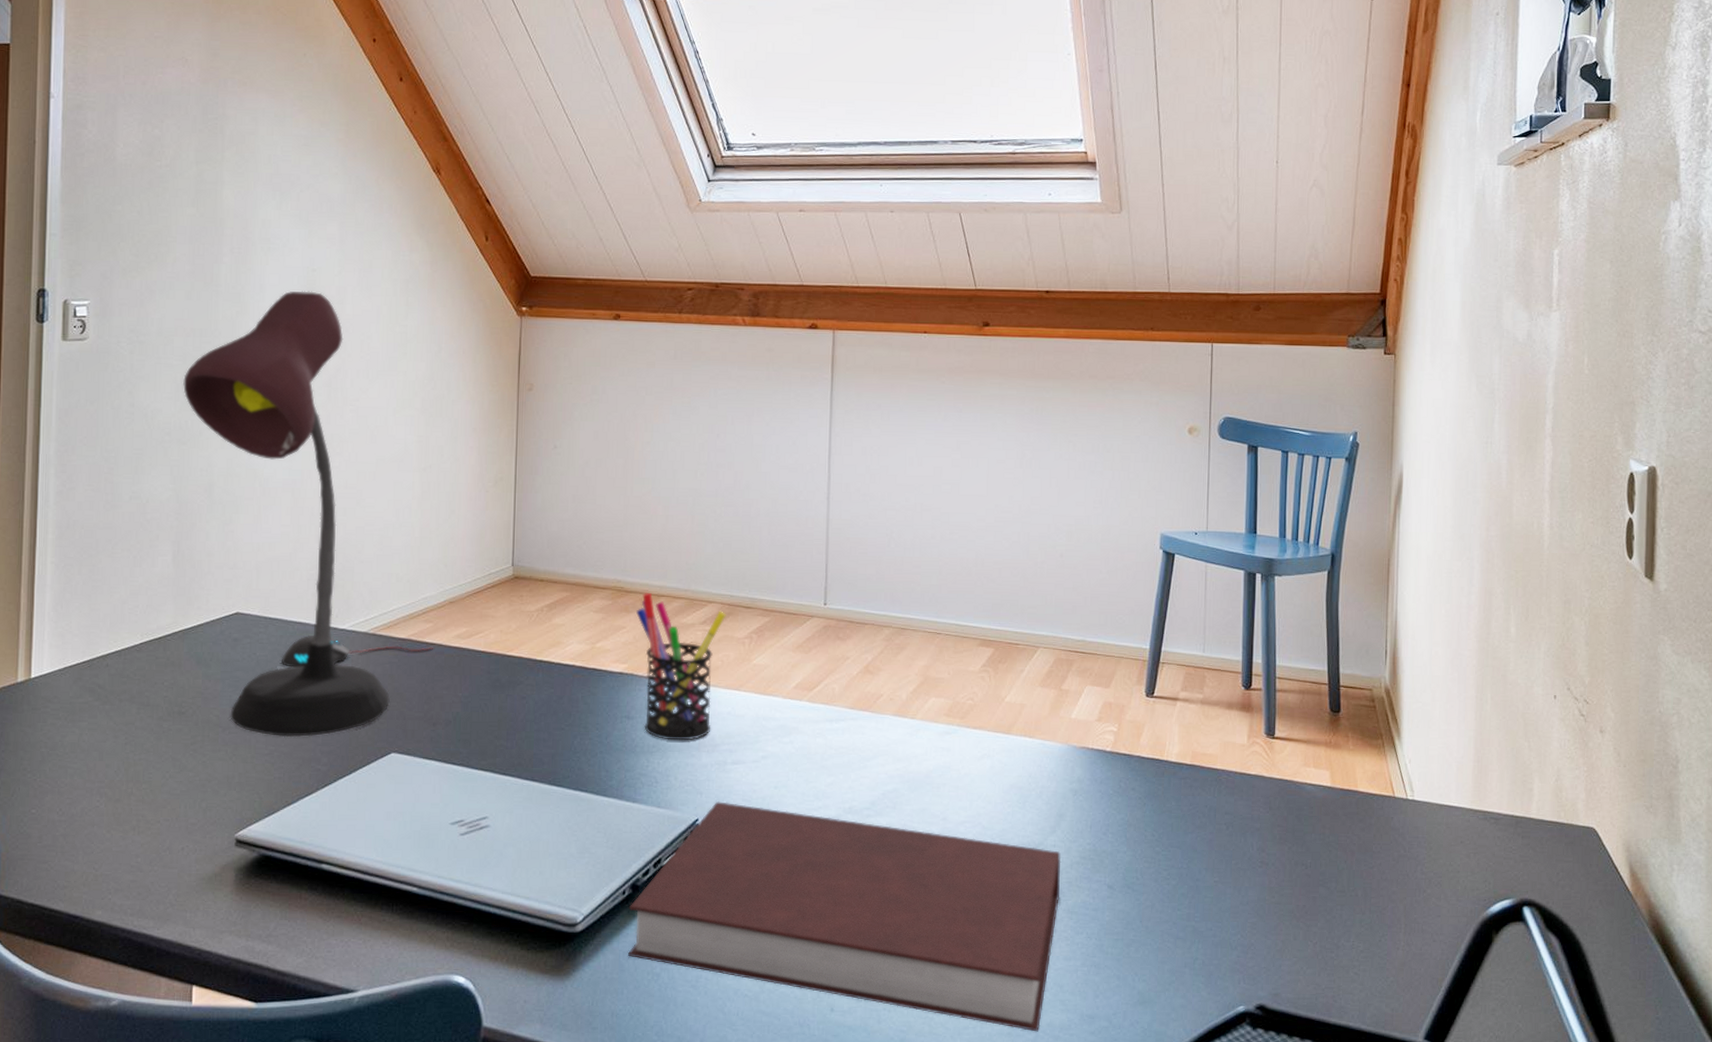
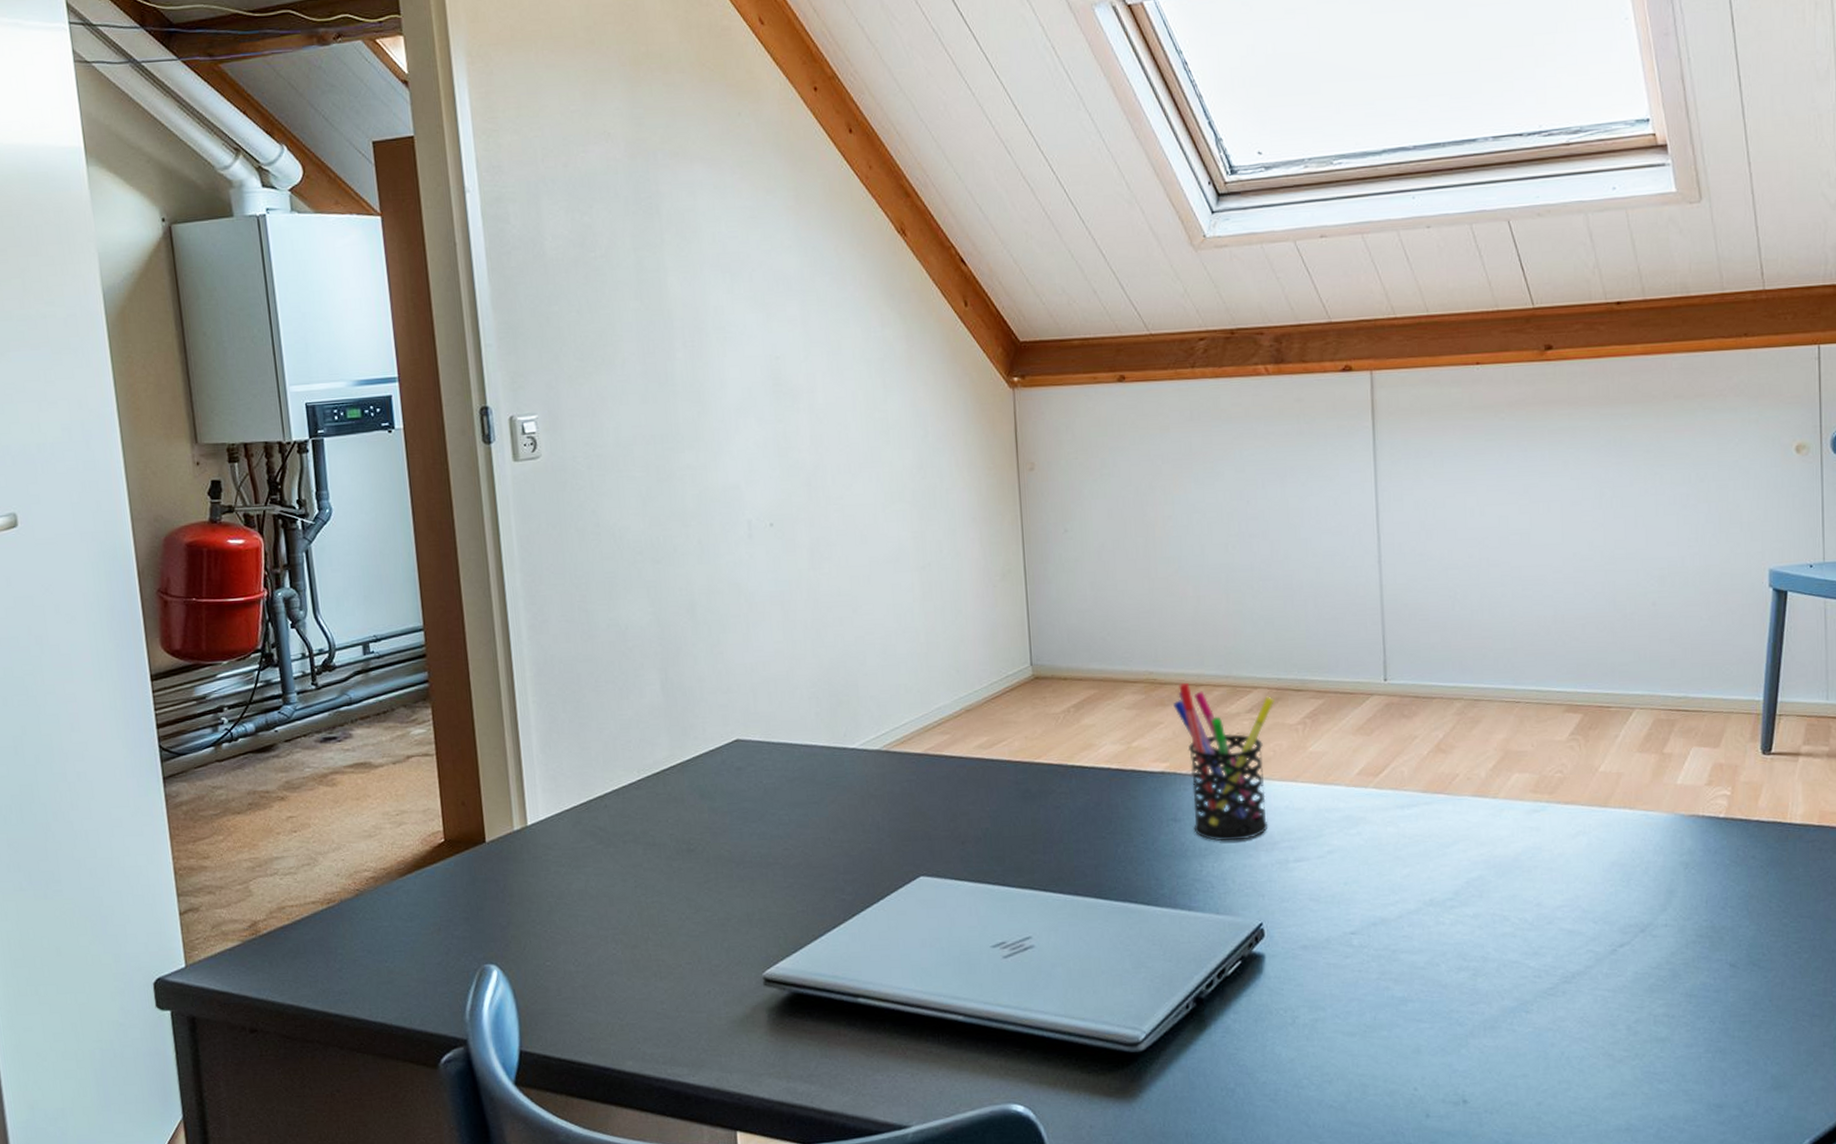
desk lamp: present [183,291,390,738] -> none [649,381,913,868]
mouse: present [282,636,434,668] -> none [791,758,954,794]
notebook: present [628,801,1061,1032] -> none [1194,902,1676,1126]

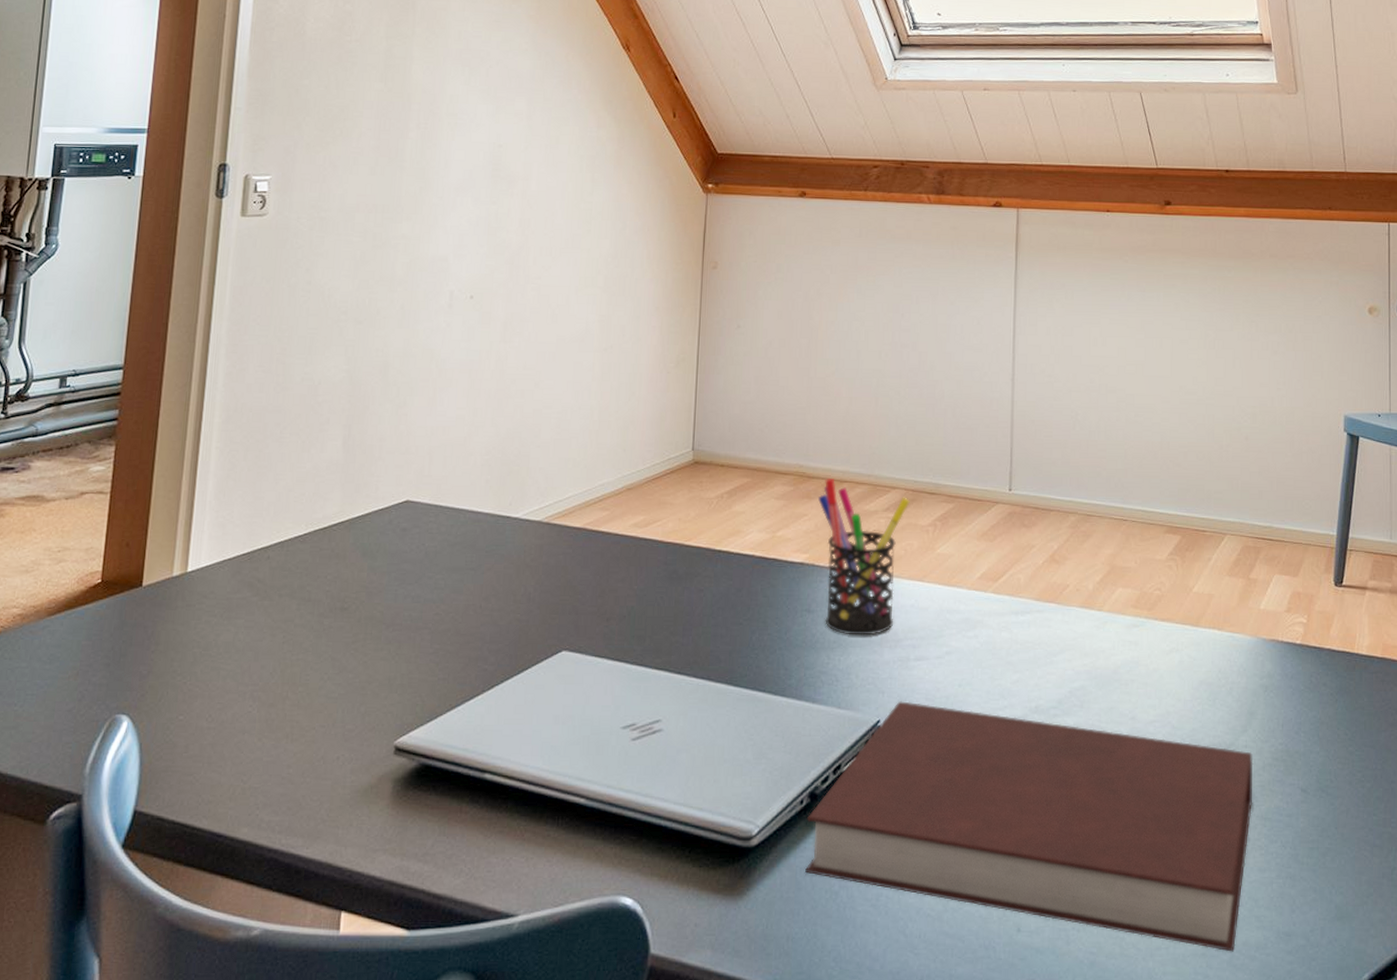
notebook: none [1194,902,1676,1126] -> present [805,701,1254,952]

